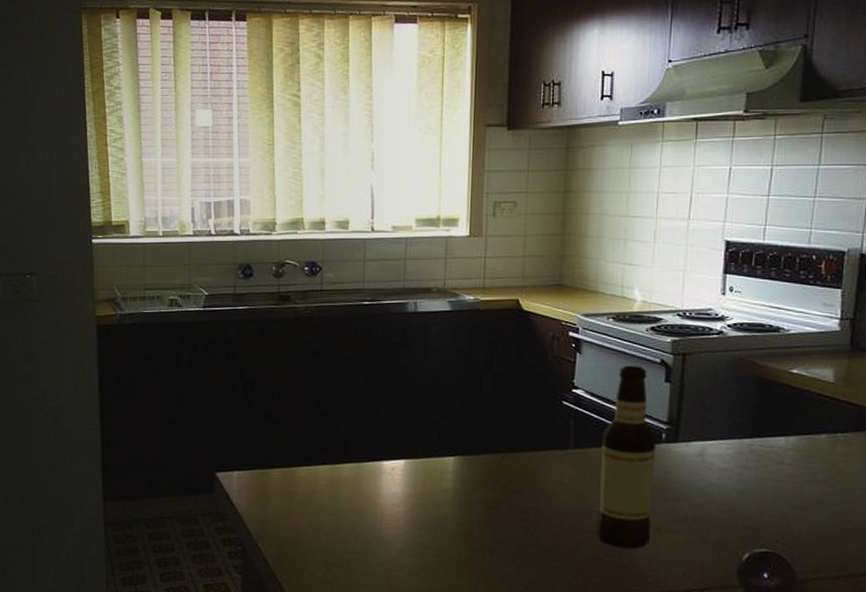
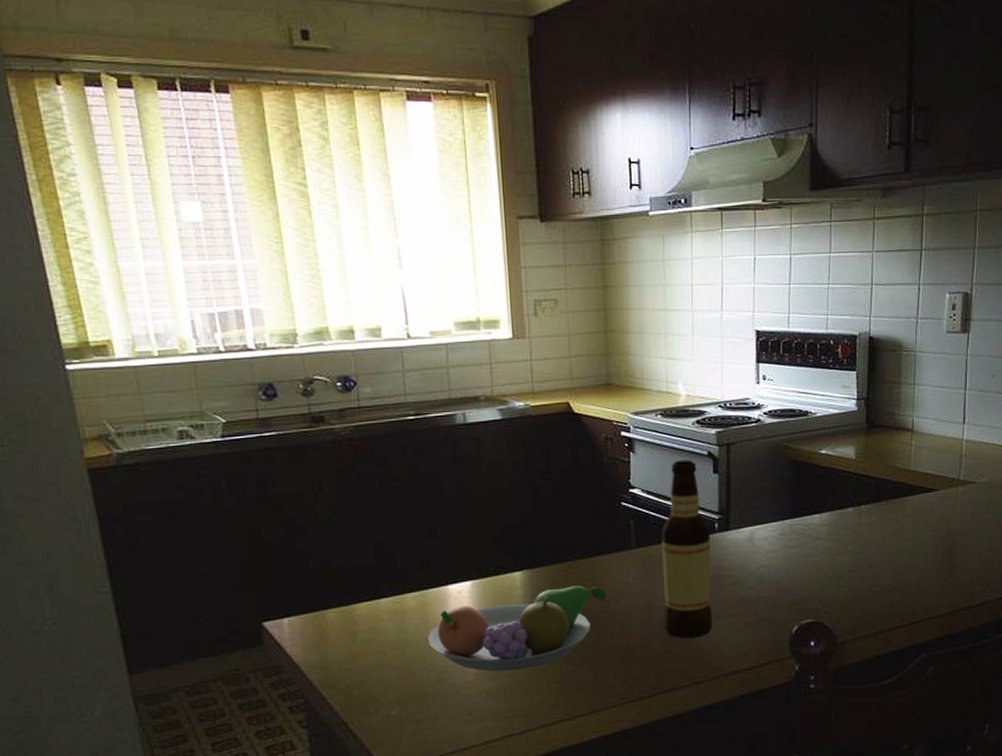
fruit bowl: none [358,477,538,553] -> present [427,585,606,672]

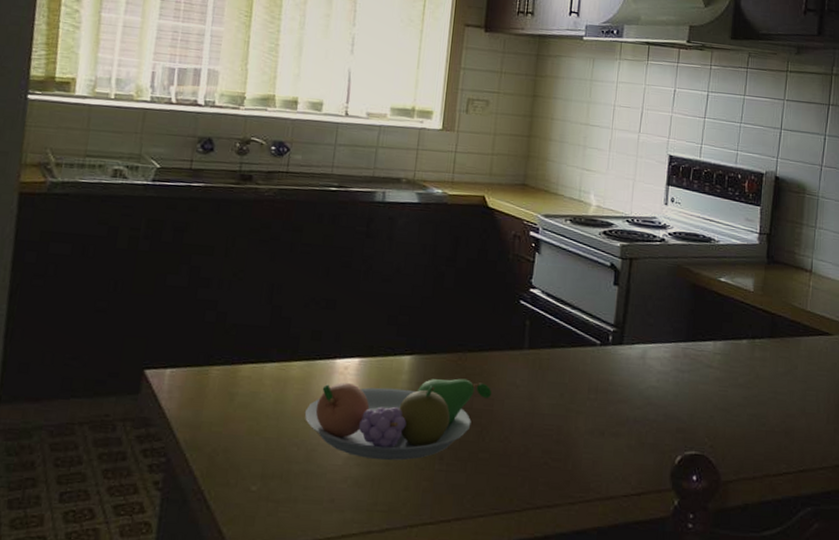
bottle: present [661,459,713,639] -> none [544,267,604,454]

